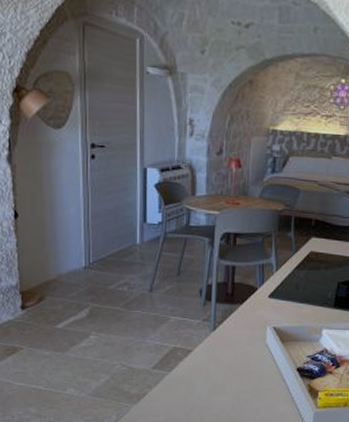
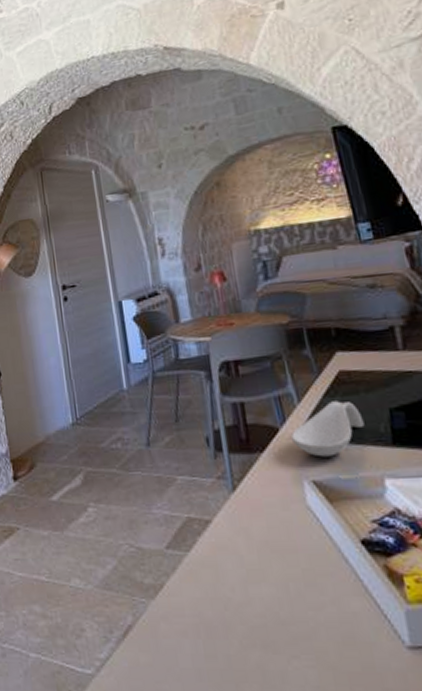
spoon rest: none [264,273,319,312] -> present [290,401,365,457]

